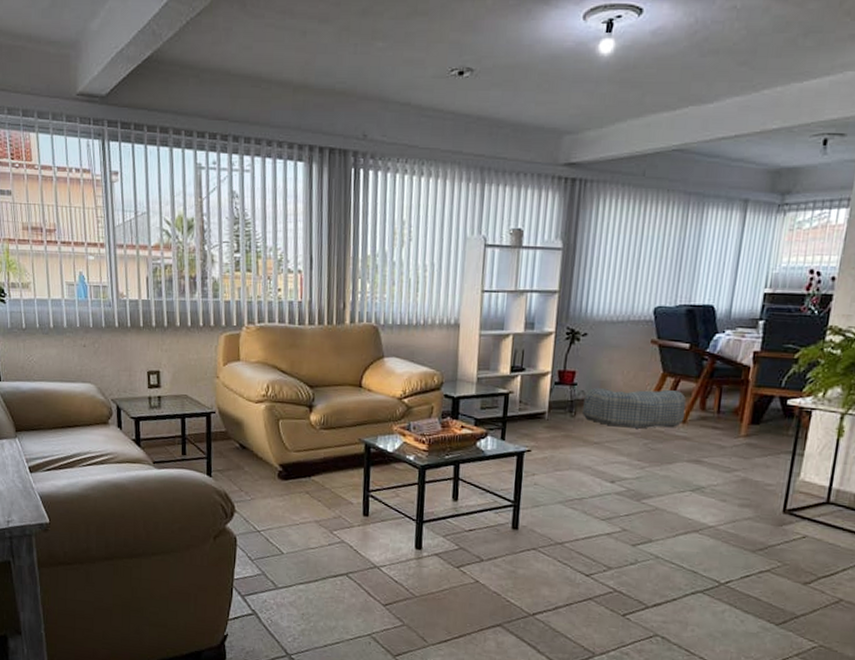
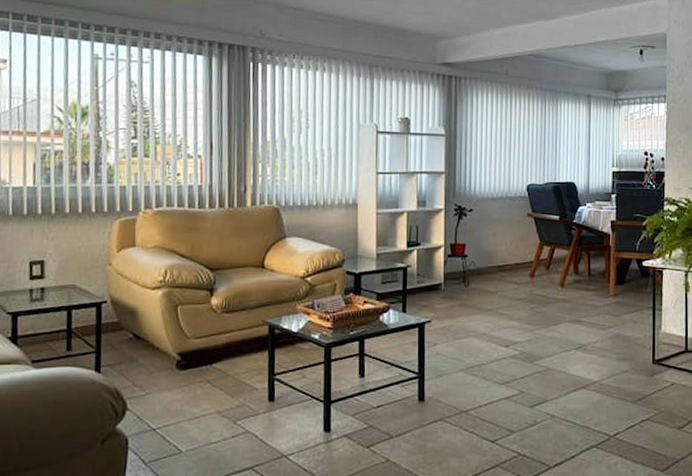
dog bed: present [581,387,686,429] -> none [474,258,562,294]

